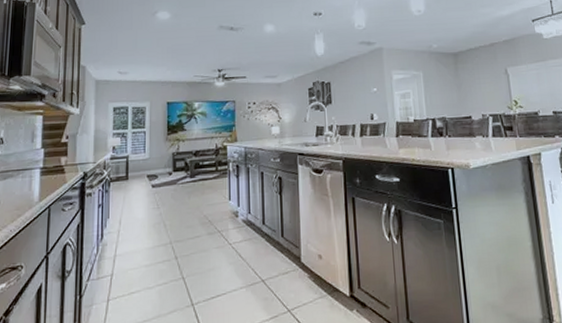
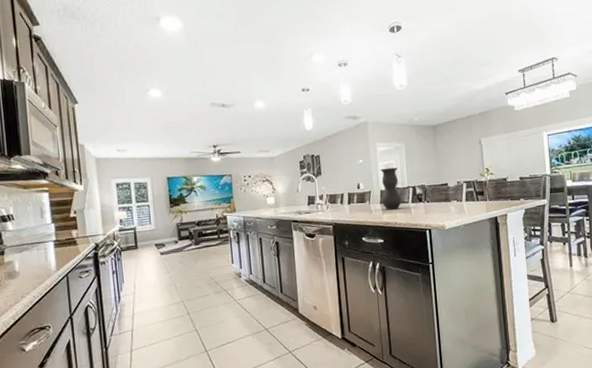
vase: none [396,97,421,145] -> present [380,167,403,210]

